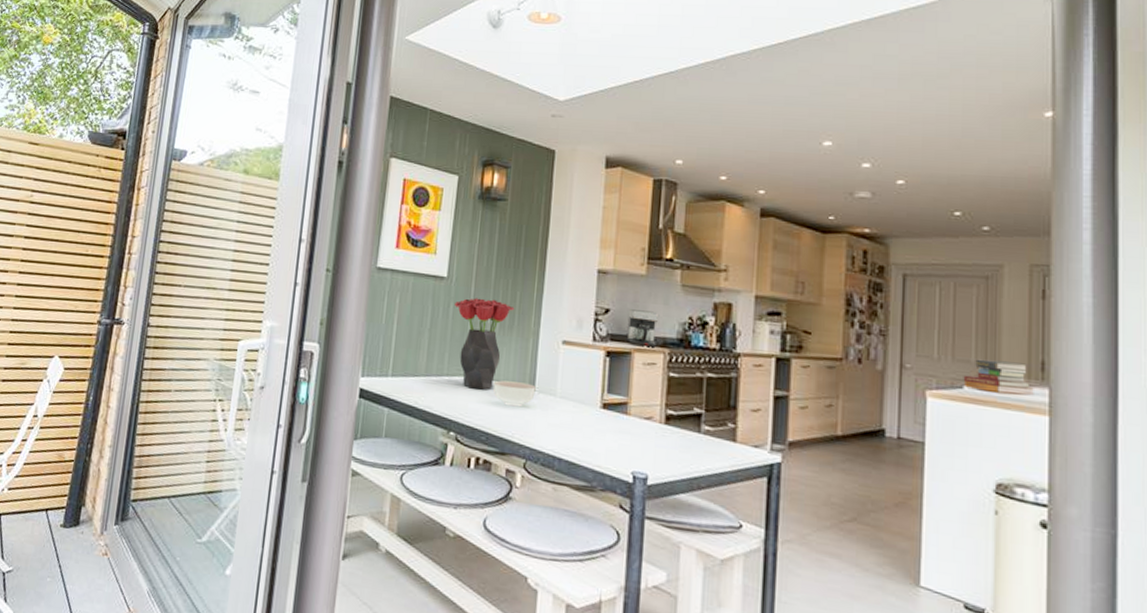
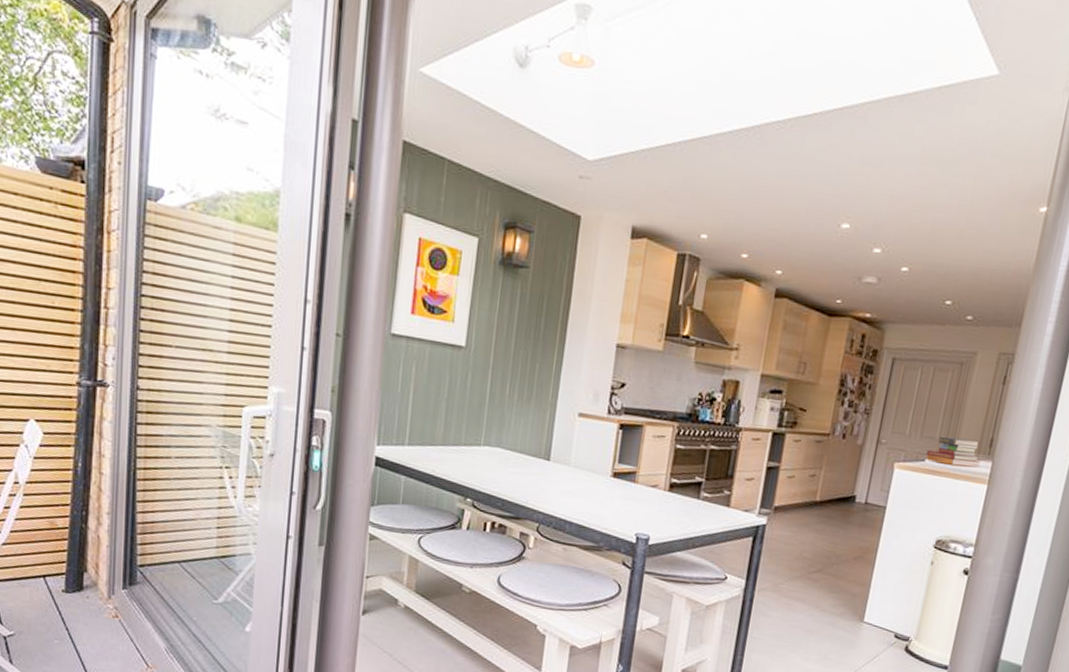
bouquet: present [455,298,515,390] -> none [473,368,533,459]
bowl: present [493,380,536,407] -> none [509,450,551,476]
coffee maker: present [625,309,659,348] -> none [638,384,672,422]

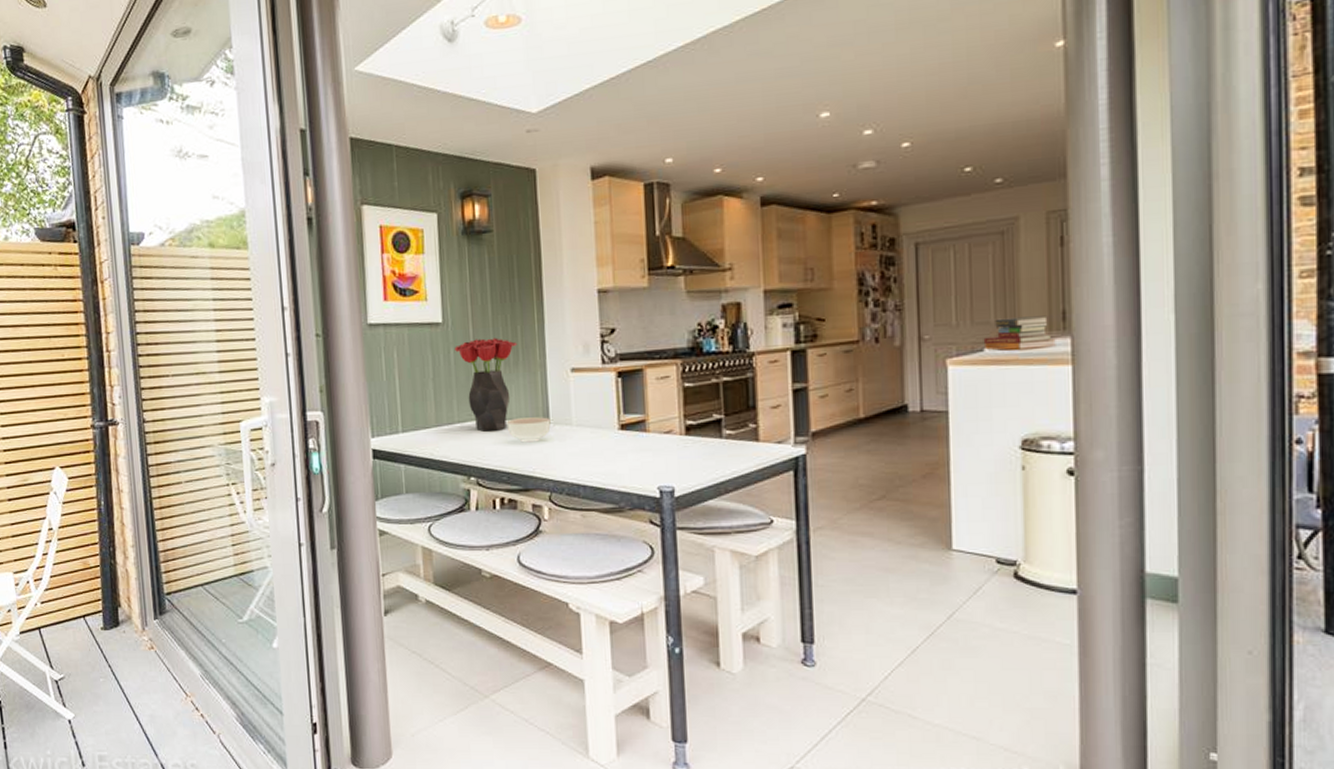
bouquet: none [473,368,533,459] -> present [455,337,517,432]
bowl: none [509,450,551,476] -> present [506,417,551,443]

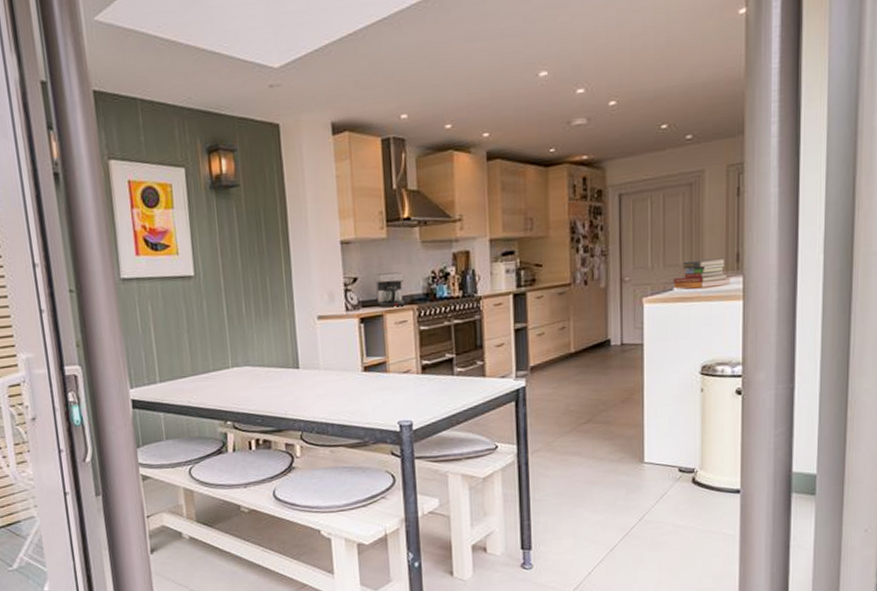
bouquet: present [455,337,517,432] -> none [207,289,267,378]
bowl: present [506,417,551,443] -> none [259,362,300,387]
coffee maker: none [634,324,669,362] -> present [375,272,406,308]

